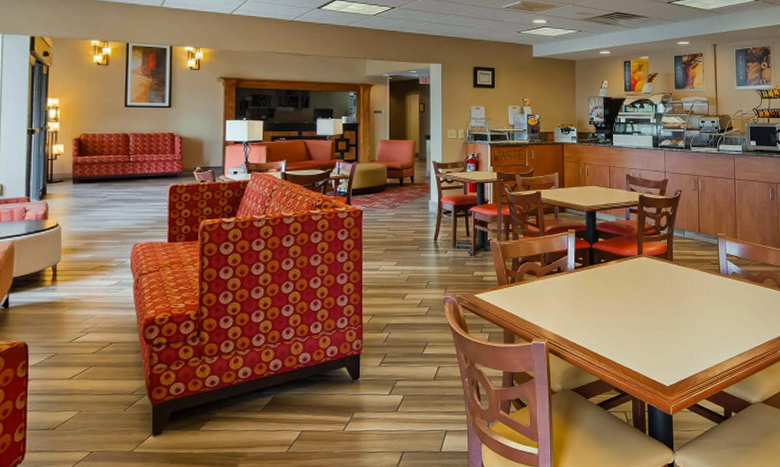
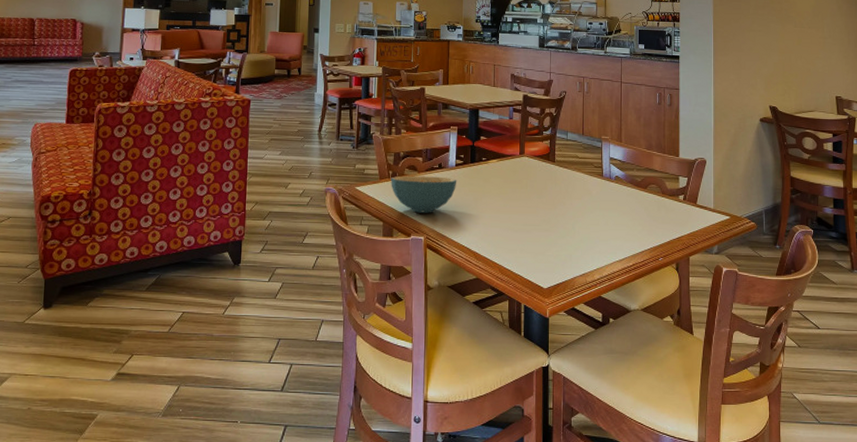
cereal bowl: none [510,280,577,318] -> present [391,175,457,213]

